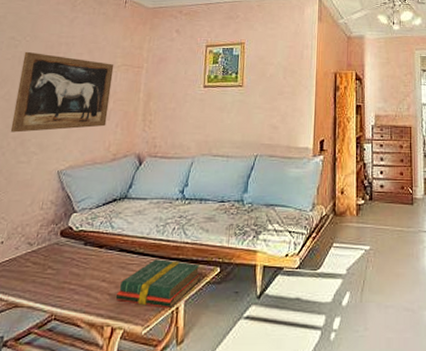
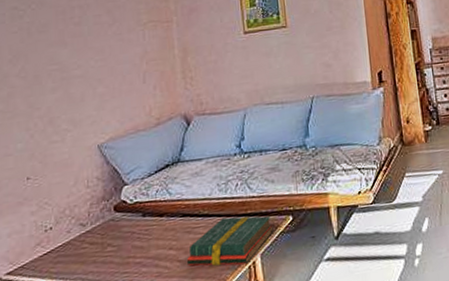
wall art: present [10,51,114,133] -> none [32,20,143,112]

